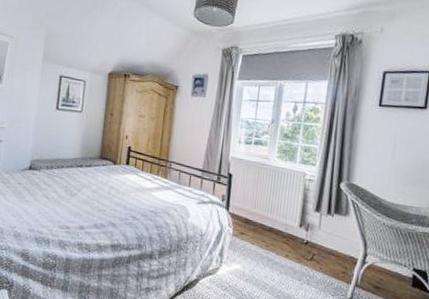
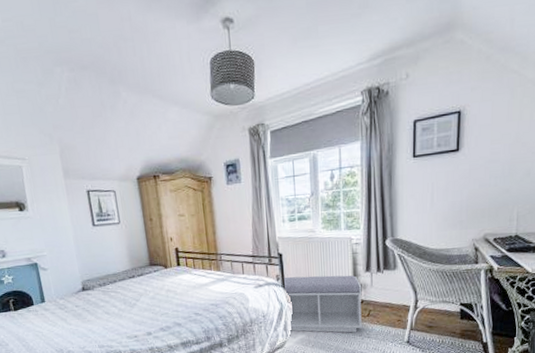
bench: none [225,198,309,276] -> present [284,275,363,333]

